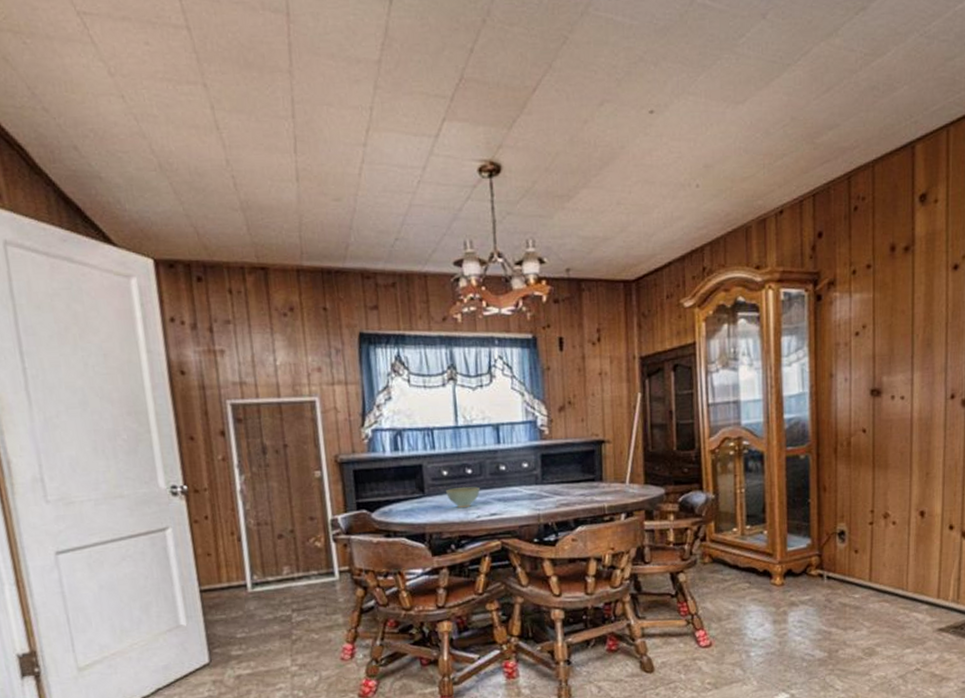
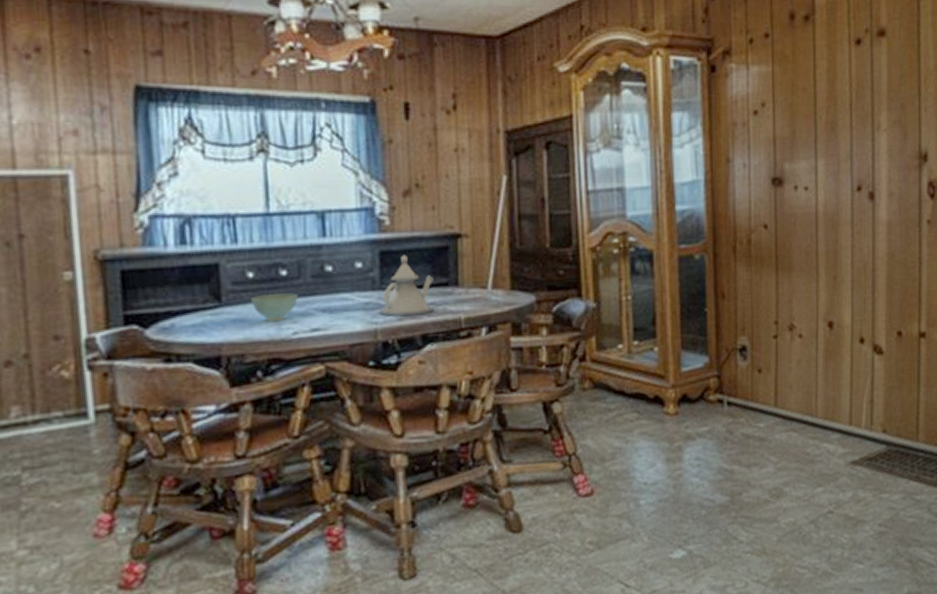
teapot: none [541,457,583,505] -> present [380,255,434,317]

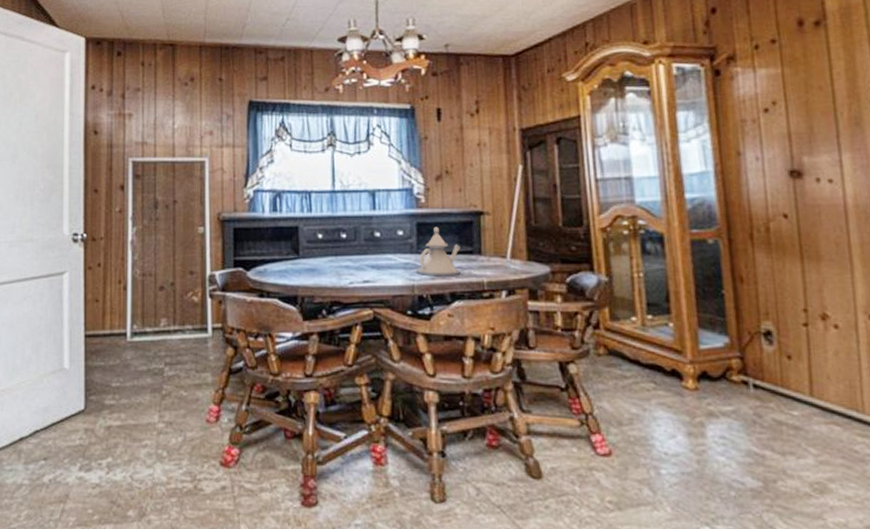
bowl: present [250,293,298,323] -> none [319,252,354,273]

